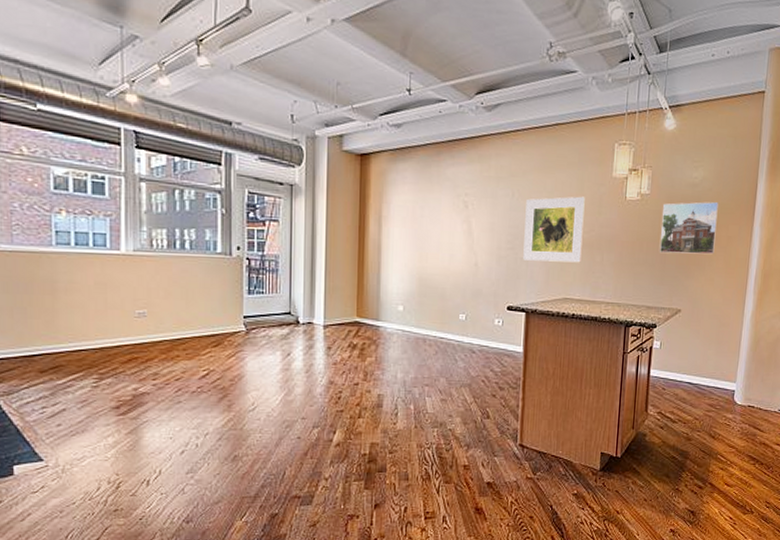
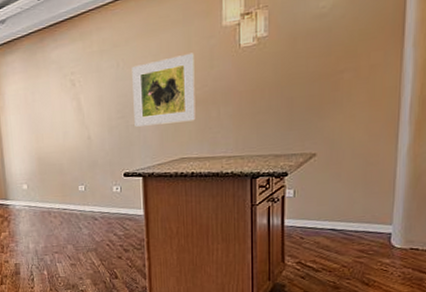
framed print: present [659,202,718,255] -> none [284,29,355,97]

